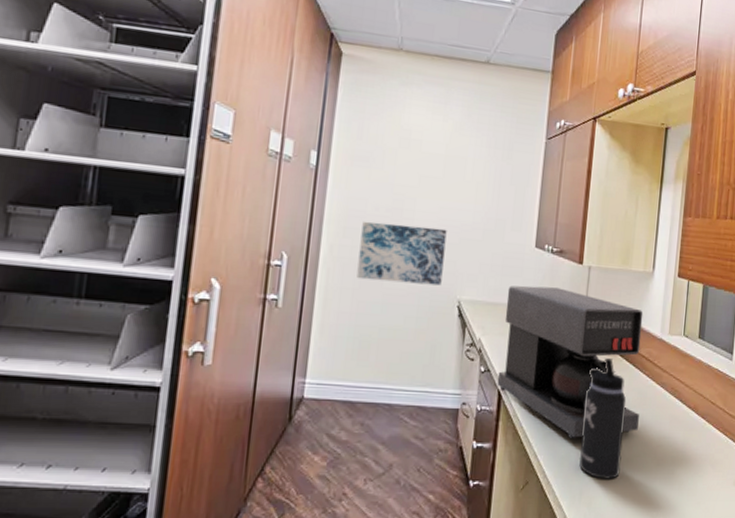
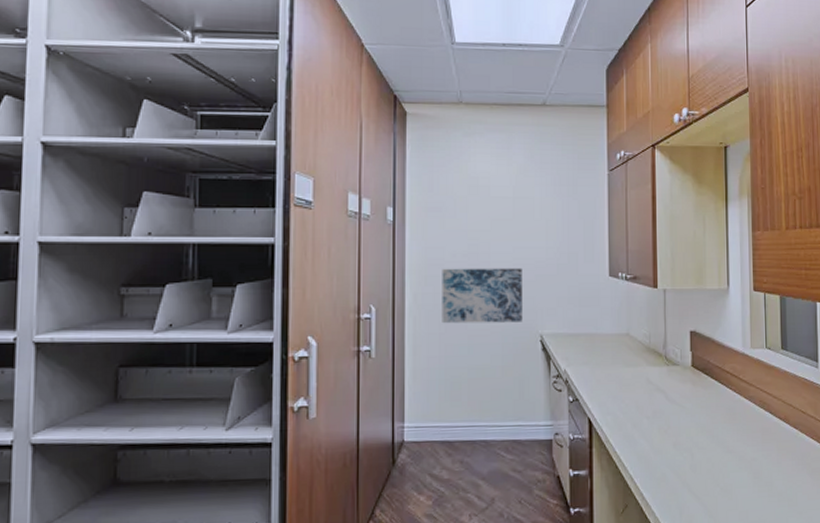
coffee maker: present [497,285,643,439] -> none [586,313,730,460]
thermos bottle: present [579,358,627,479] -> none [675,377,717,497]

